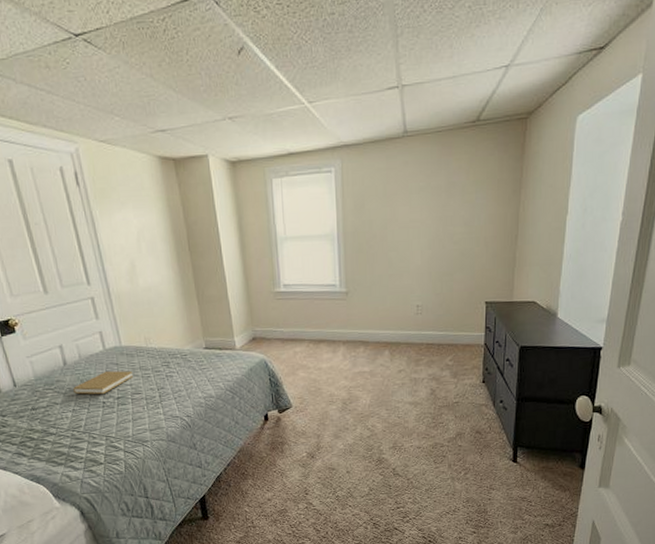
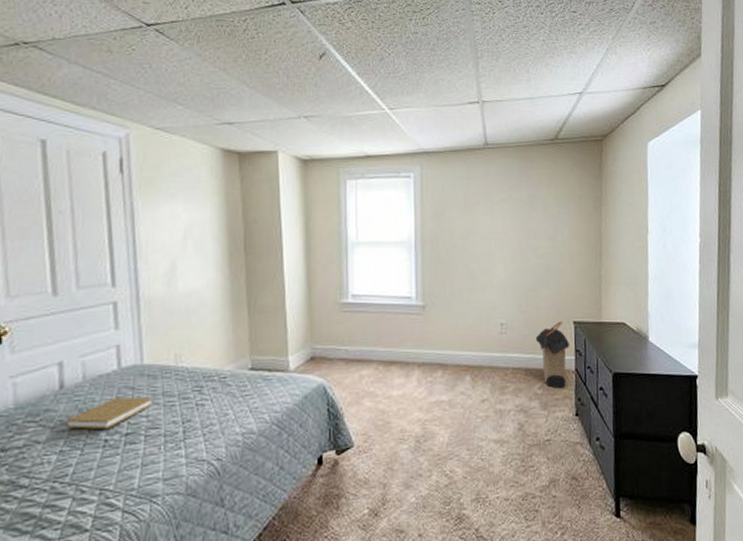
laundry hamper: none [448,302,480,360] -> present [535,321,569,388]

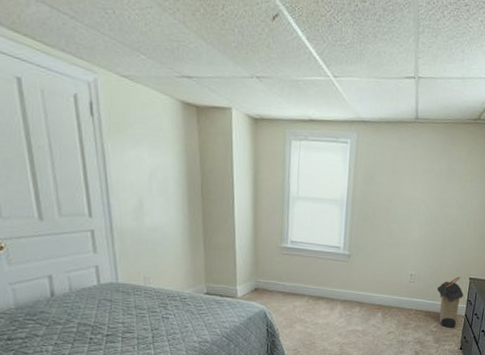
book: present [66,397,153,430] -> none [58,307,127,331]

